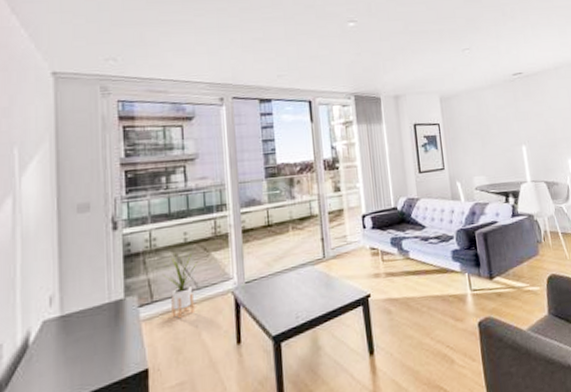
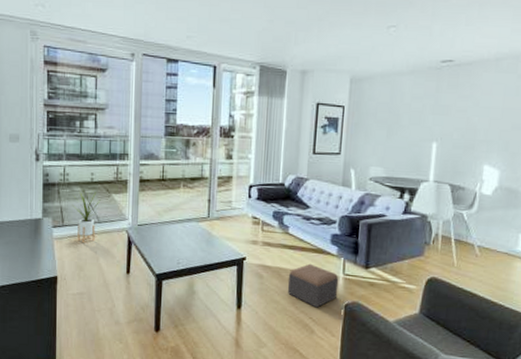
footstool: none [417,286,470,334] -> present [287,263,339,308]

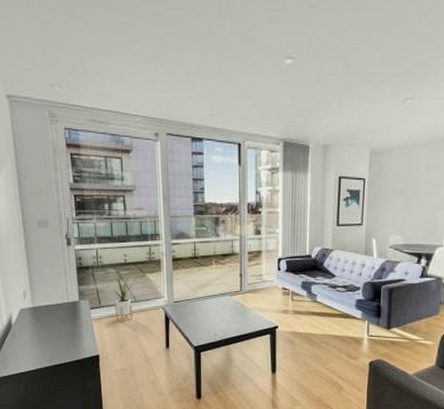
footstool: present [287,263,339,308] -> none [317,328,364,367]

